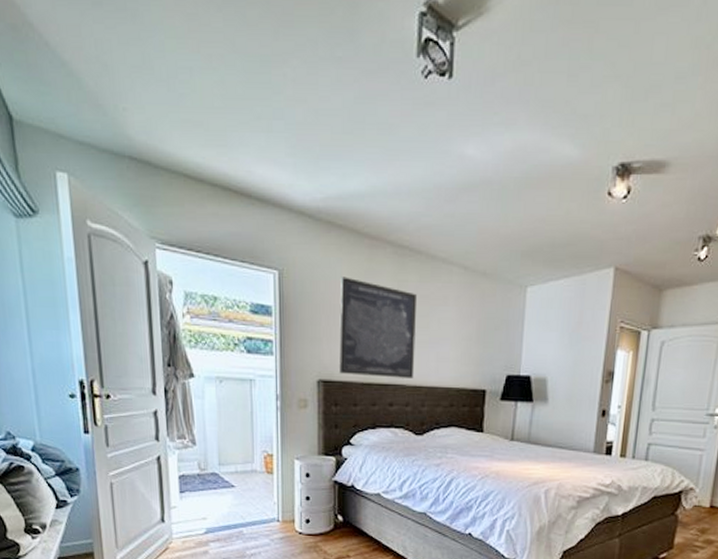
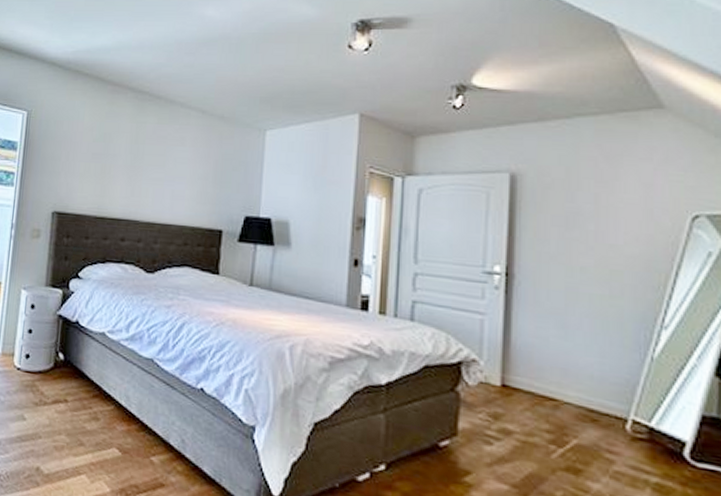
wall art: present [339,276,418,378] -> none [74,117,155,214]

